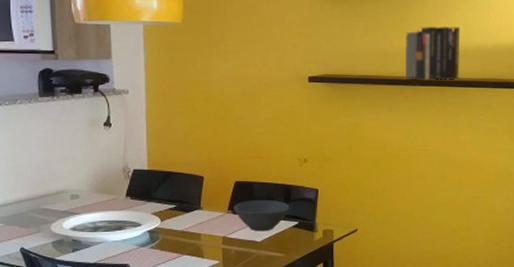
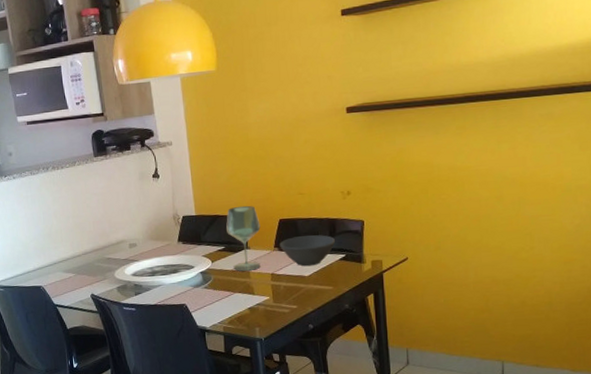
wine glass: none [178,164,216,232] -> present [225,205,261,271]
books: present [405,26,460,81] -> none [450,33,515,98]

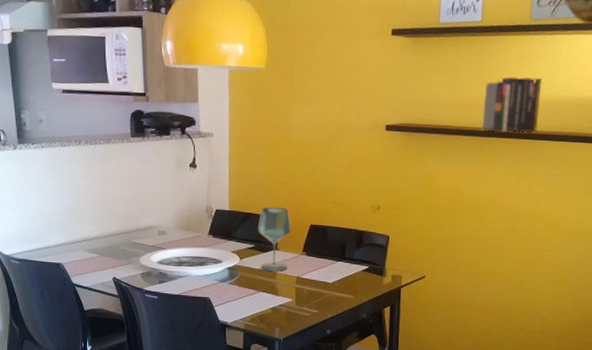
bowl: present [280,235,335,267] -> none [308,243,360,274]
books: none [450,33,515,98] -> present [482,77,542,133]

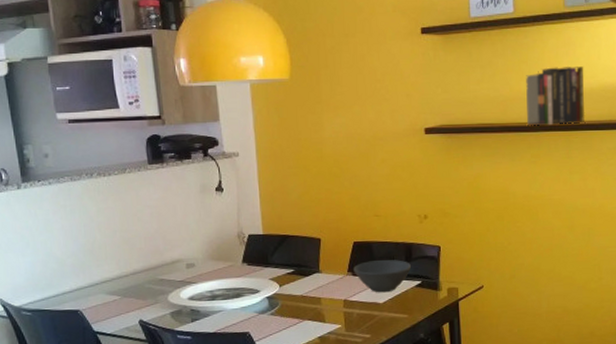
wine glass: present [257,206,292,272] -> none [295,225,334,297]
bowl: none [308,243,360,274] -> present [353,260,411,293]

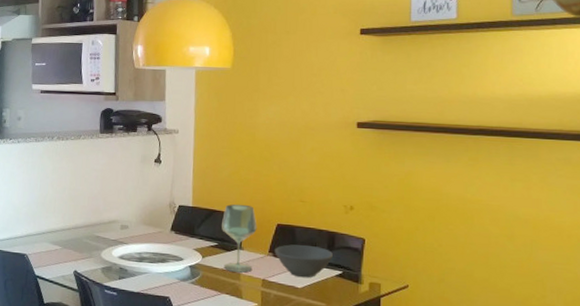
wine glass: none [295,225,334,297] -> present [221,204,257,273]
books: present [526,66,585,126] -> none [466,72,532,131]

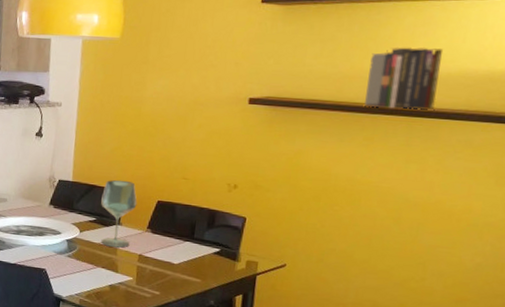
bowl: present [275,244,333,278] -> none [153,221,212,255]
books: none [466,72,532,131] -> present [365,47,444,110]

